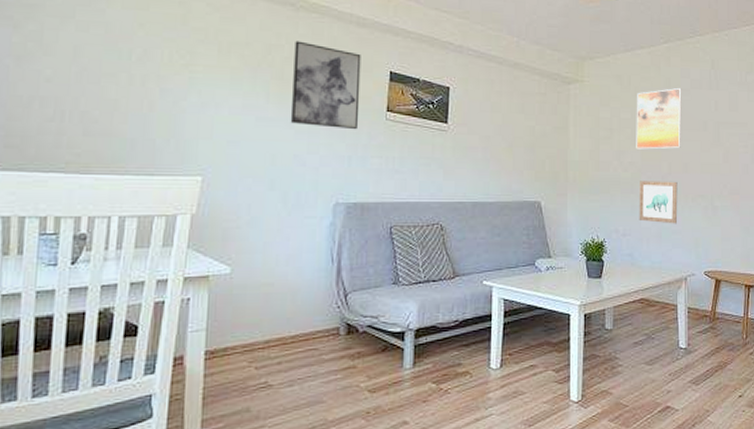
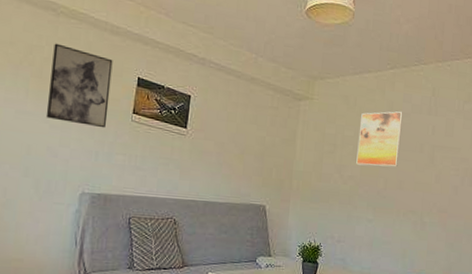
wall art: present [639,181,678,224] -> none [353,193,392,235]

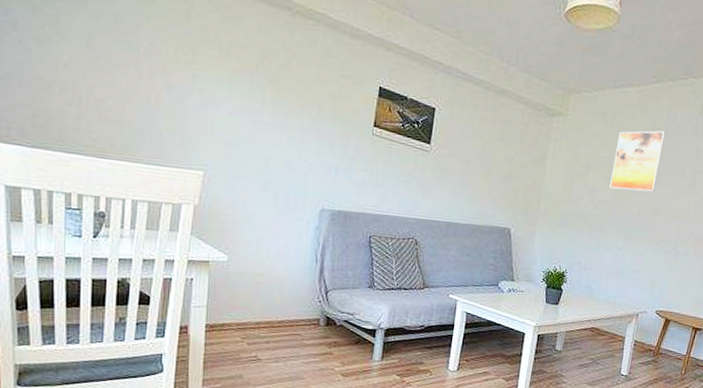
wall art: present [45,43,113,128] -> none [283,47,353,142]

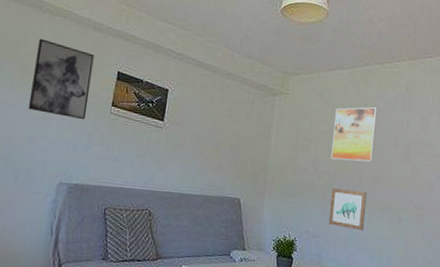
wall art: none [283,47,353,142] -> present [28,38,95,120]
wall art: none [601,219,645,264] -> present [328,188,367,231]

